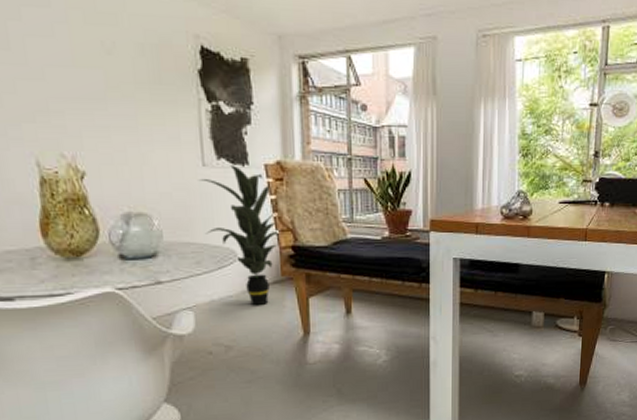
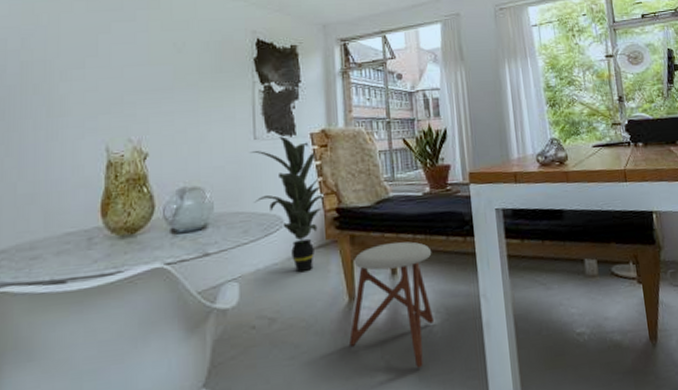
stool: none [303,284,387,397] -> present [349,241,435,369]

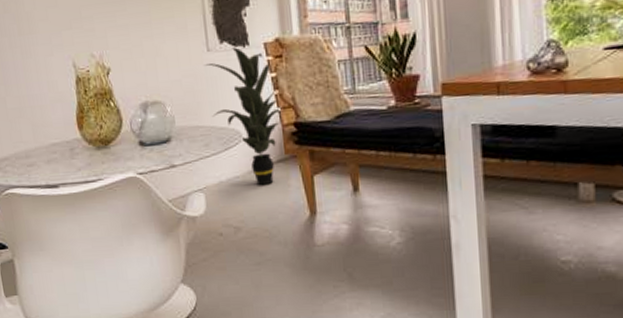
stool: present [349,241,435,369] -> none [312,158,399,283]

